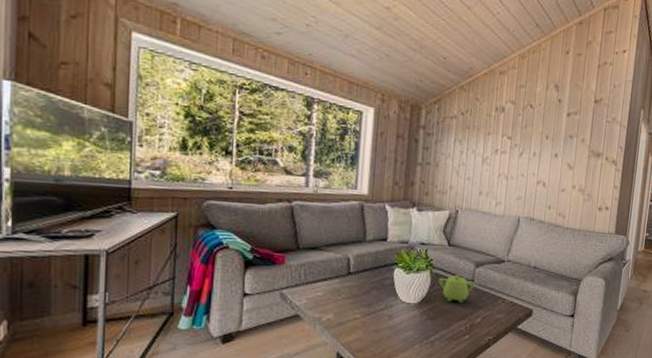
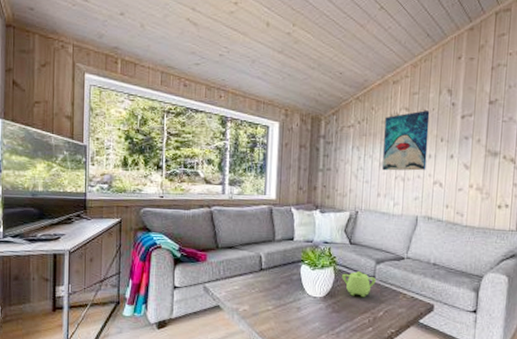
wall art: none [485,105,536,169] -> present [382,110,430,171]

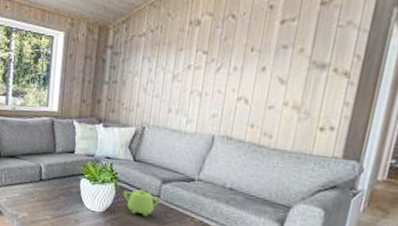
wall art: present [382,110,430,171] -> none [176,15,240,85]

